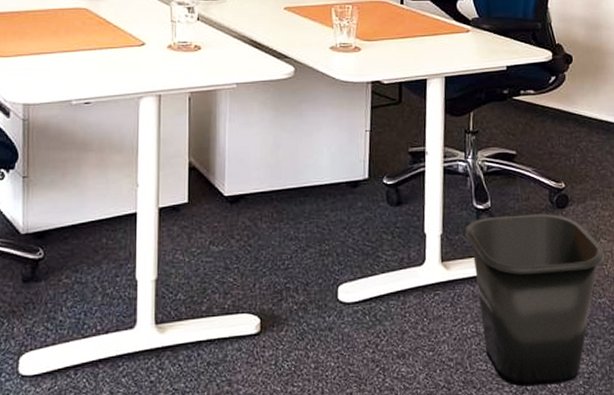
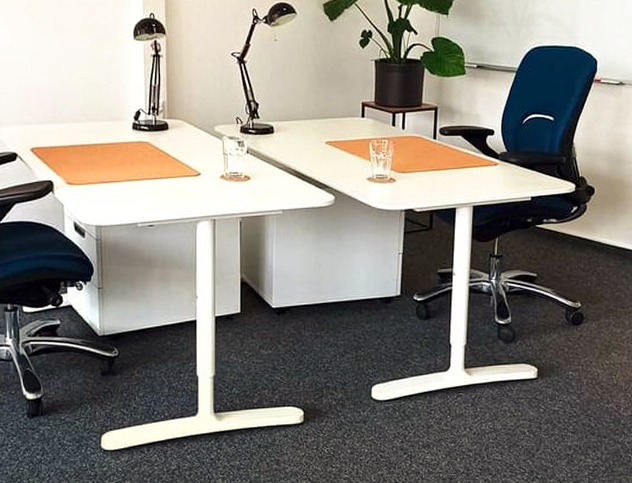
waste bin: present [465,213,605,387] -> none [487,329,615,475]

